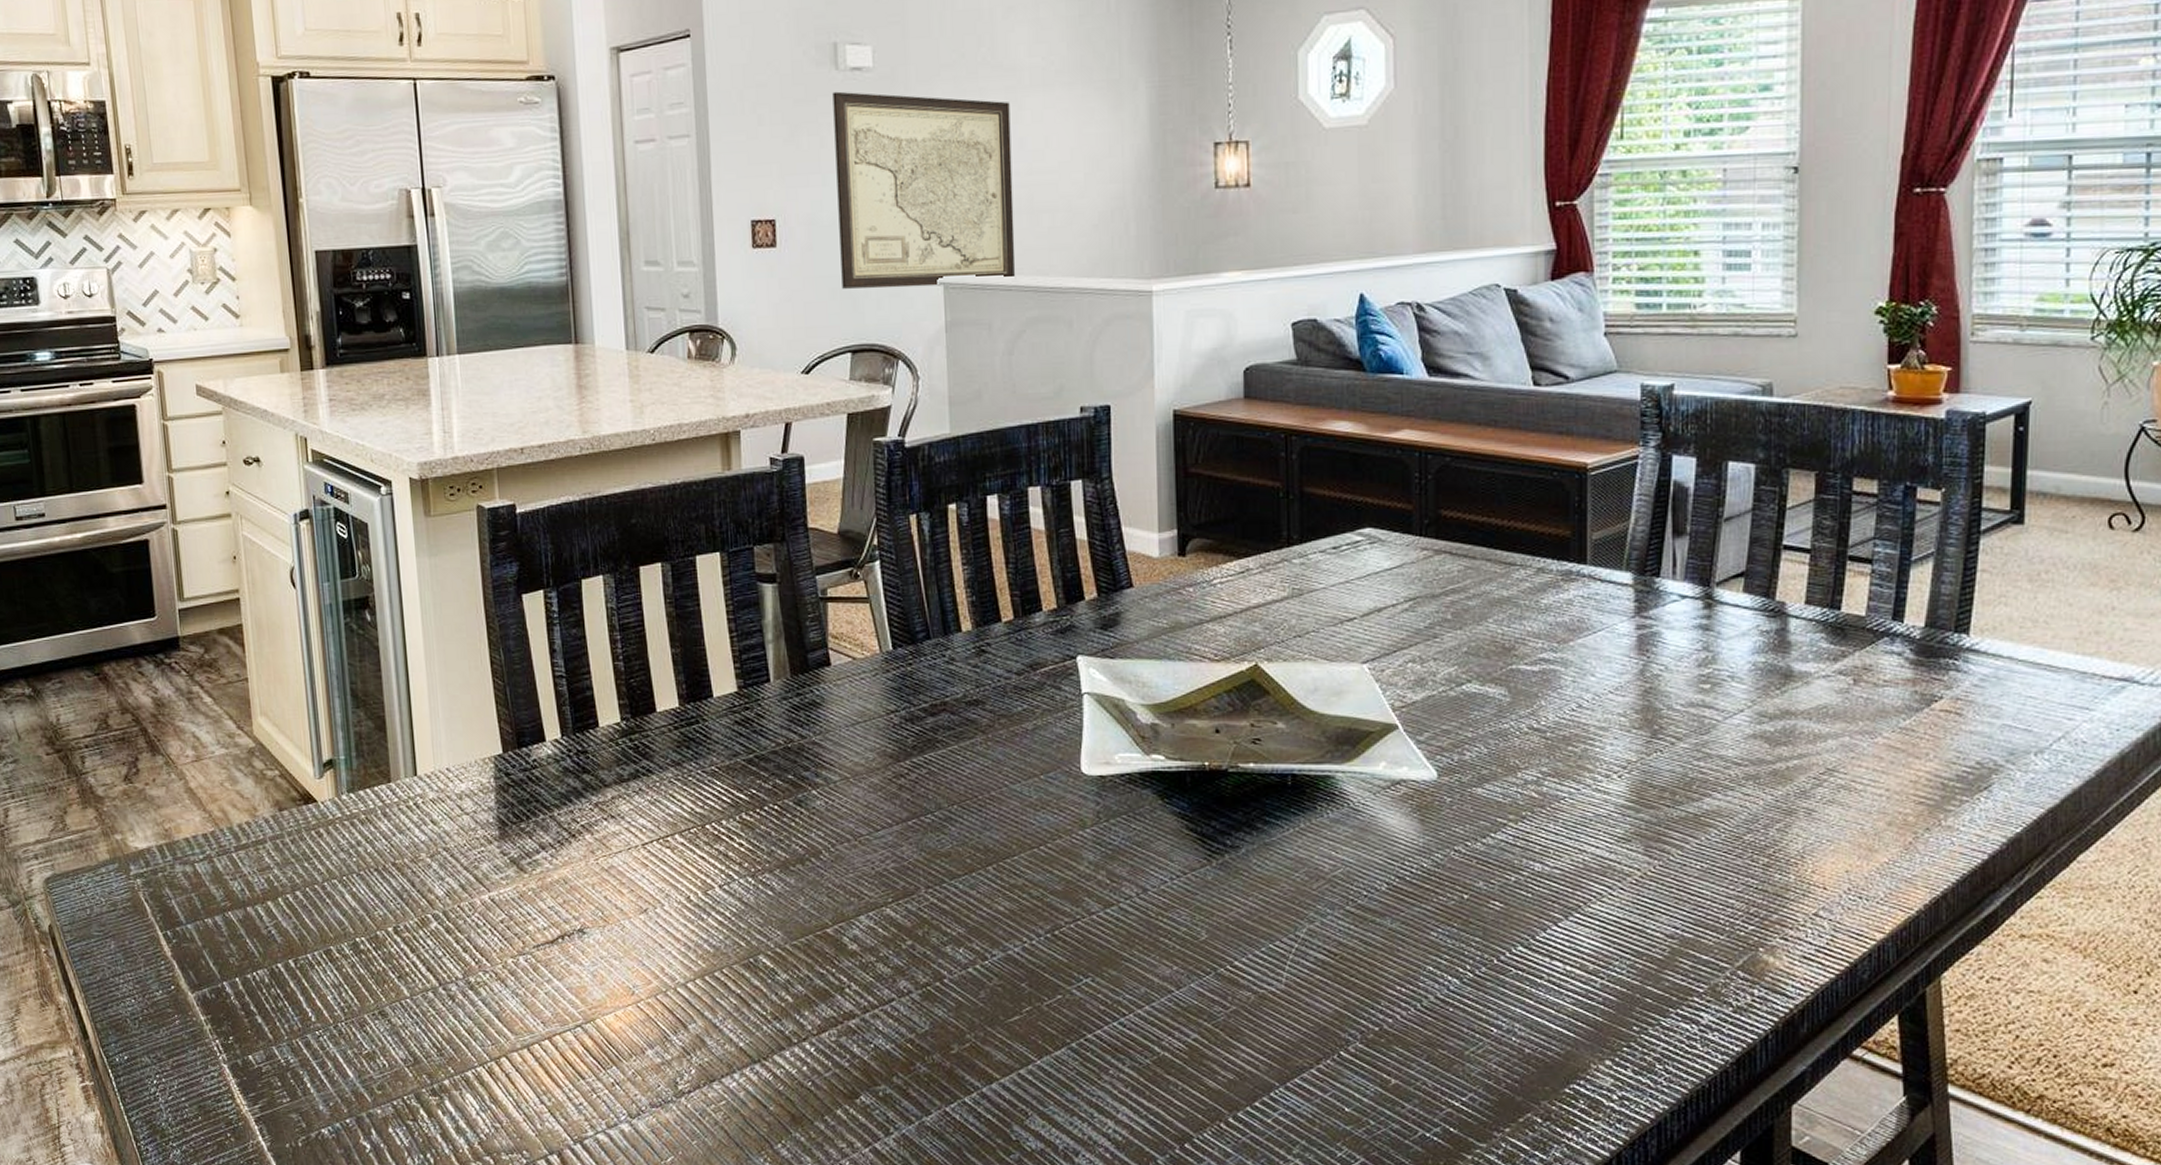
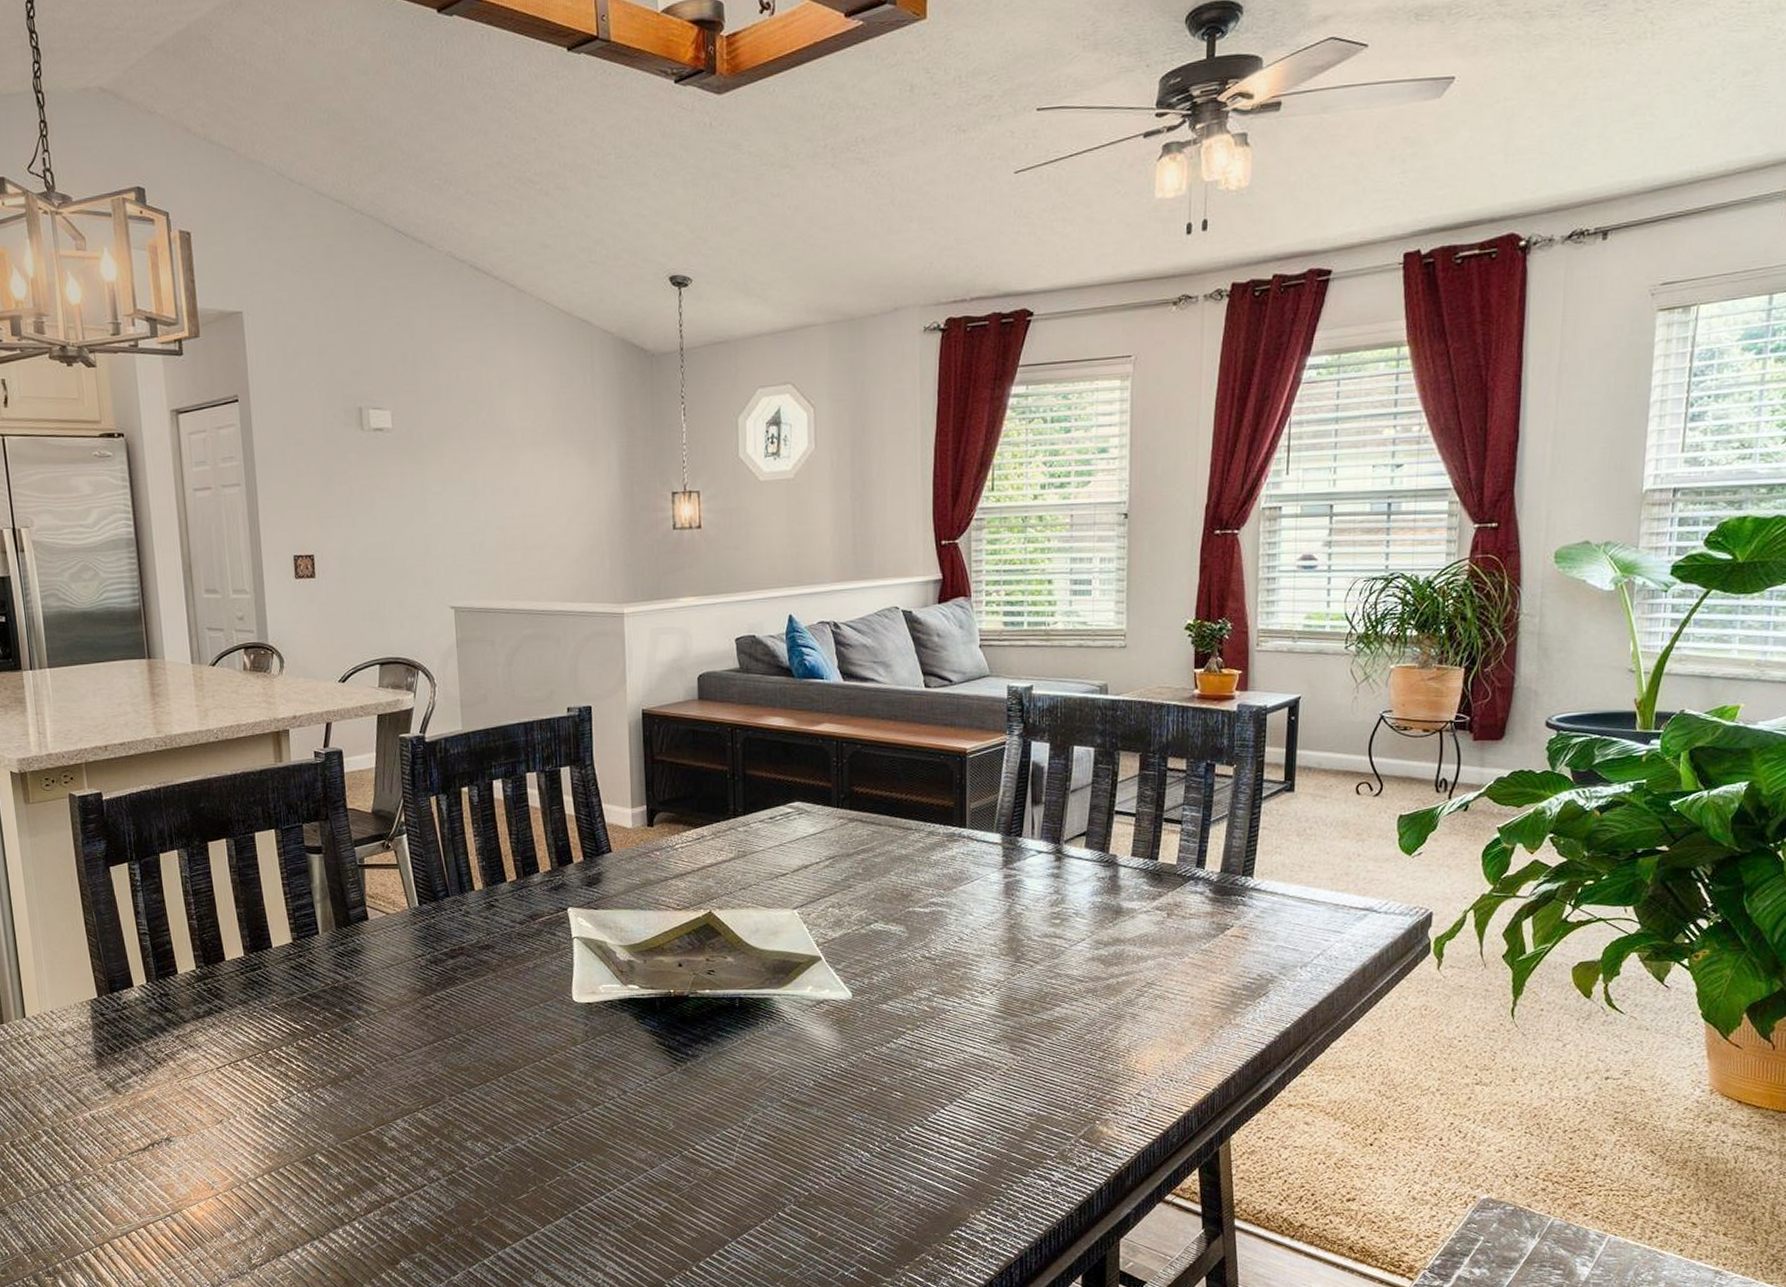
wall art: present [832,91,1016,289] -> none [359,448,513,612]

